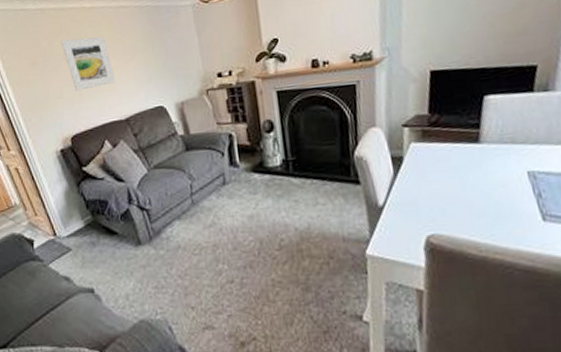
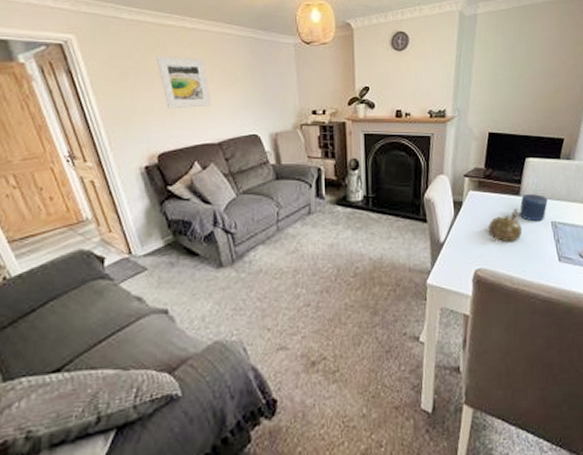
teapot: none [439,157,488,201] -> present [487,207,523,242]
candle: none [480,139,521,174] -> present [519,194,548,222]

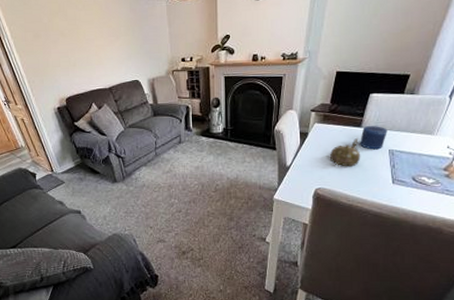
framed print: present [156,55,211,109] -> none [59,18,102,62]

